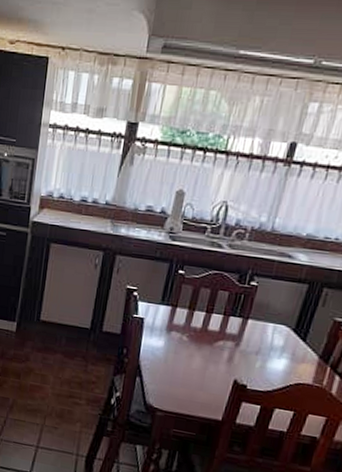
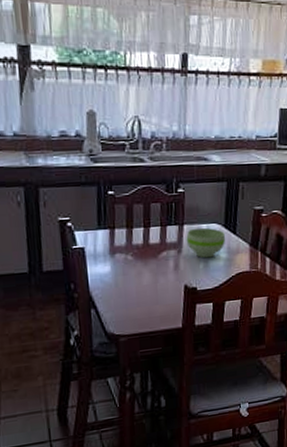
bowl: none [246,324,293,360] -> present [186,227,226,258]

